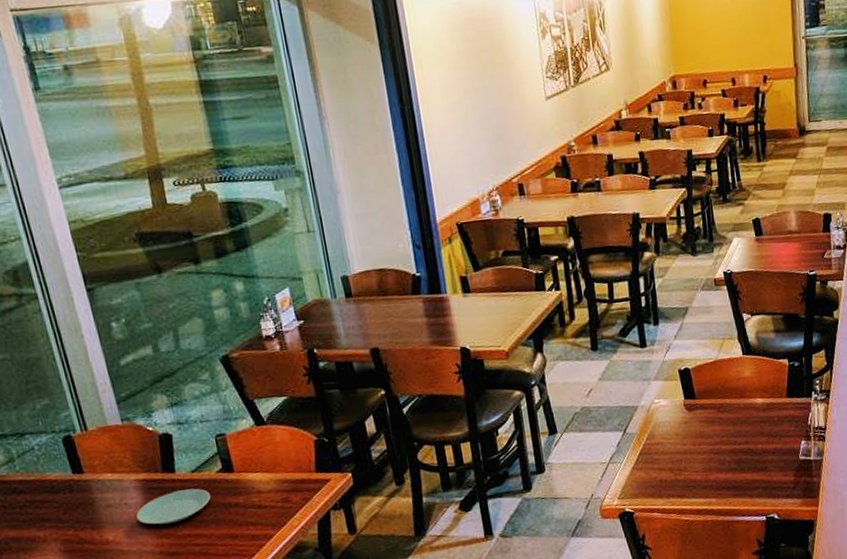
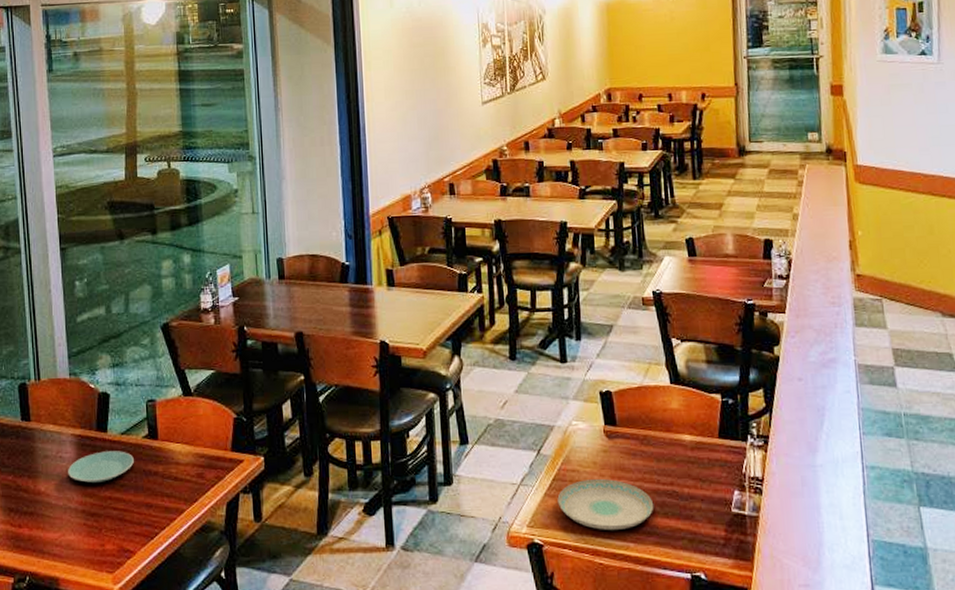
plate: none [644,446,732,492] -> present [557,478,654,530]

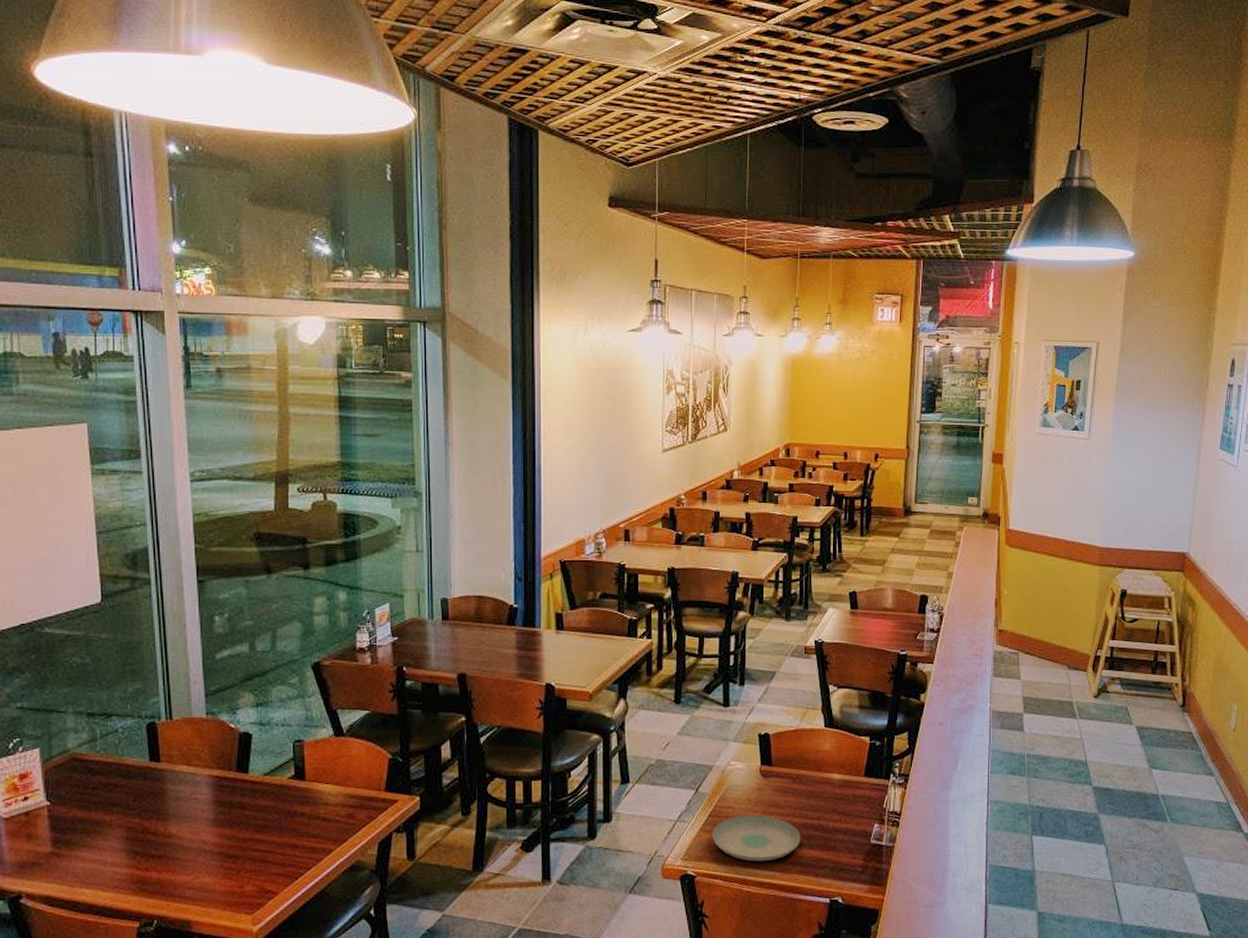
plate: present [68,451,134,484] -> none [203,792,278,825]

